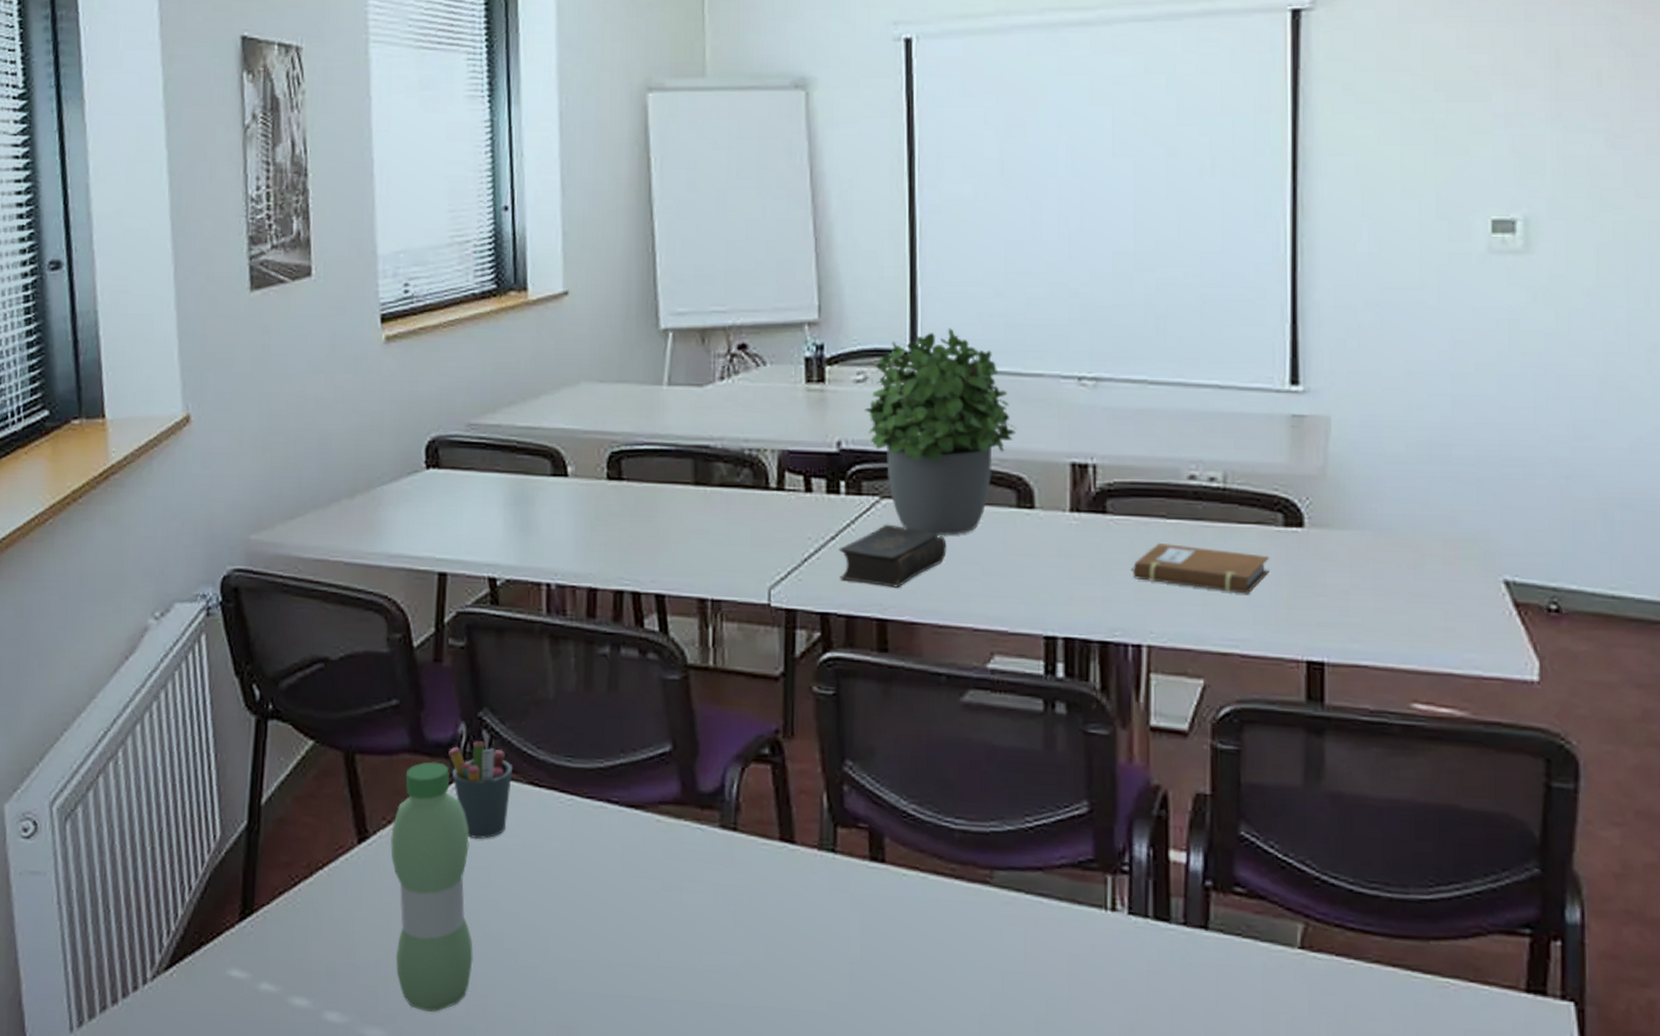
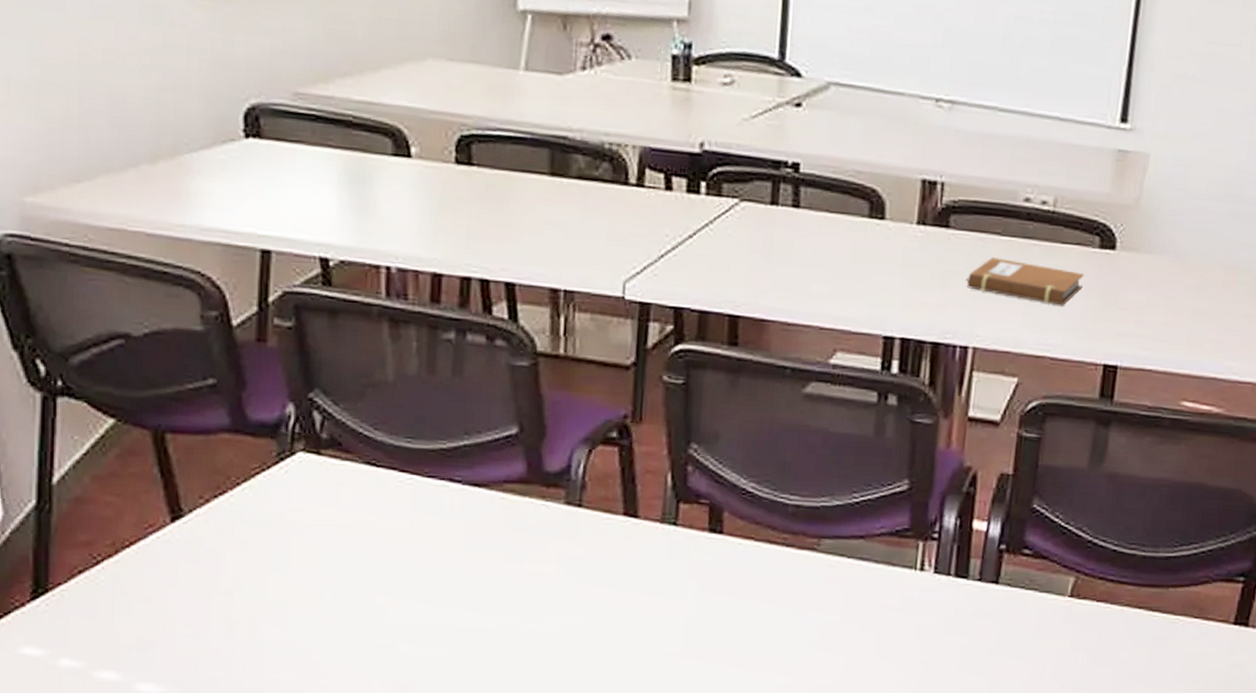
water bottle: present [390,762,473,1012] -> none [209,441,304,678]
pen holder: present [449,741,512,840] -> none [275,422,347,517]
book: present [838,524,947,588] -> none [695,226,801,287]
potted plant: present [864,328,1017,536] -> none [729,39,875,241]

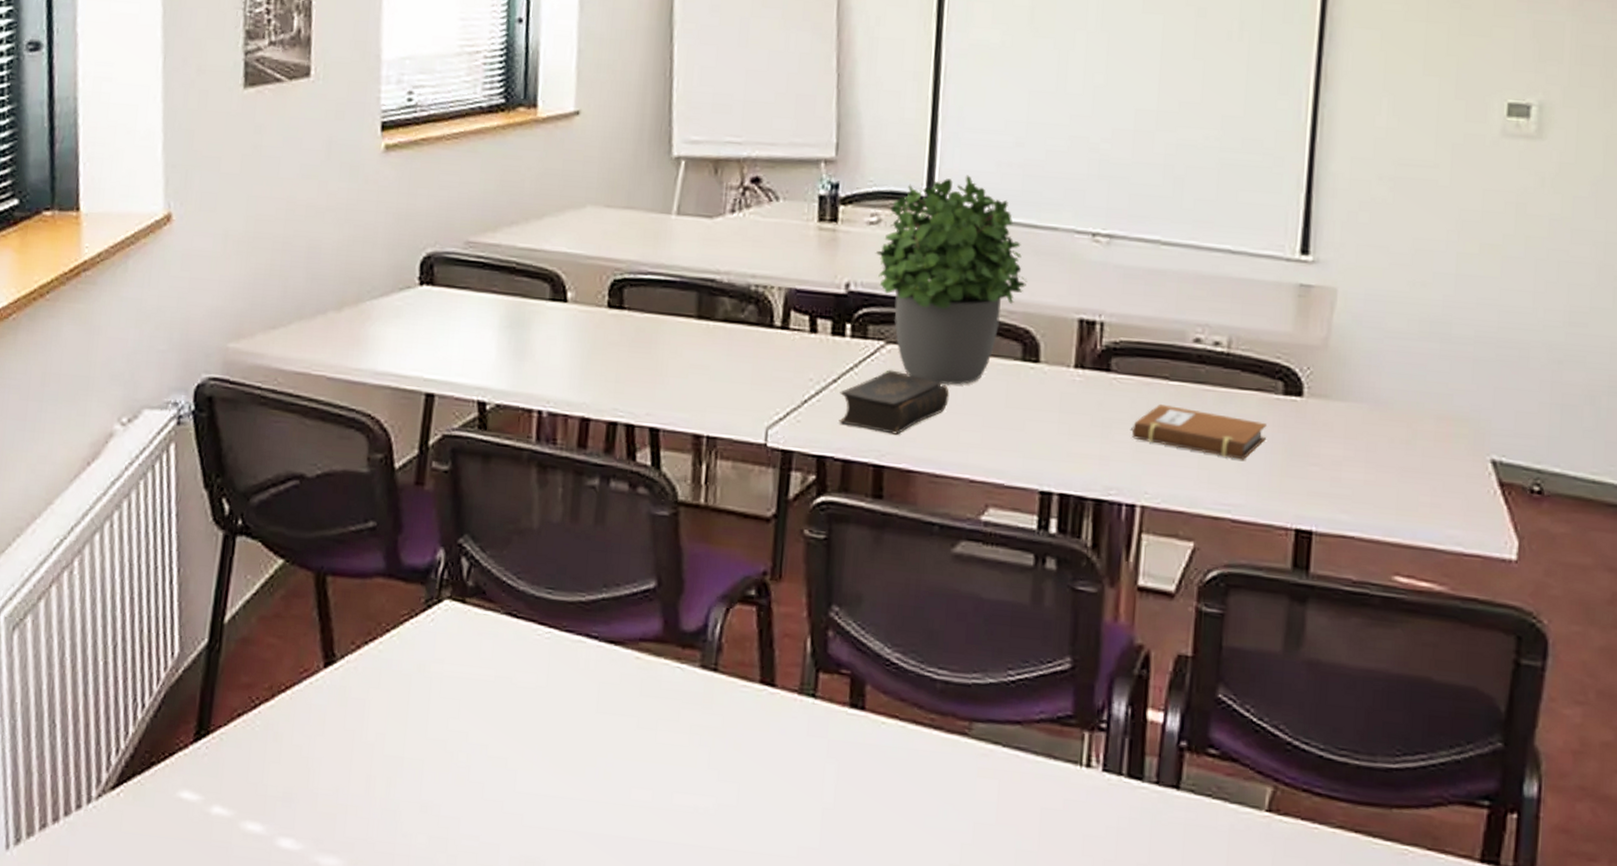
book: none [695,226,801,287] -> present [839,369,949,435]
potted plant: none [729,39,875,241] -> present [875,175,1028,386]

